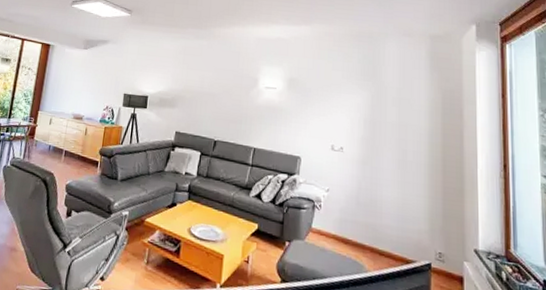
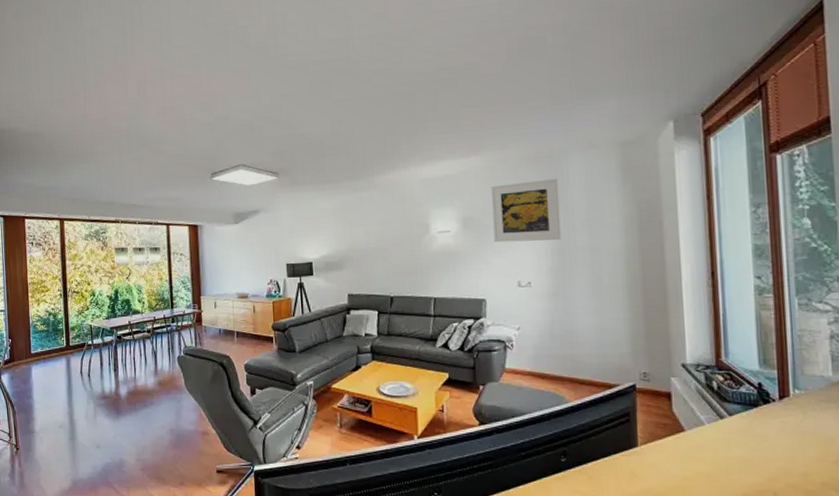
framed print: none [314,54,375,113] -> present [491,178,562,243]

